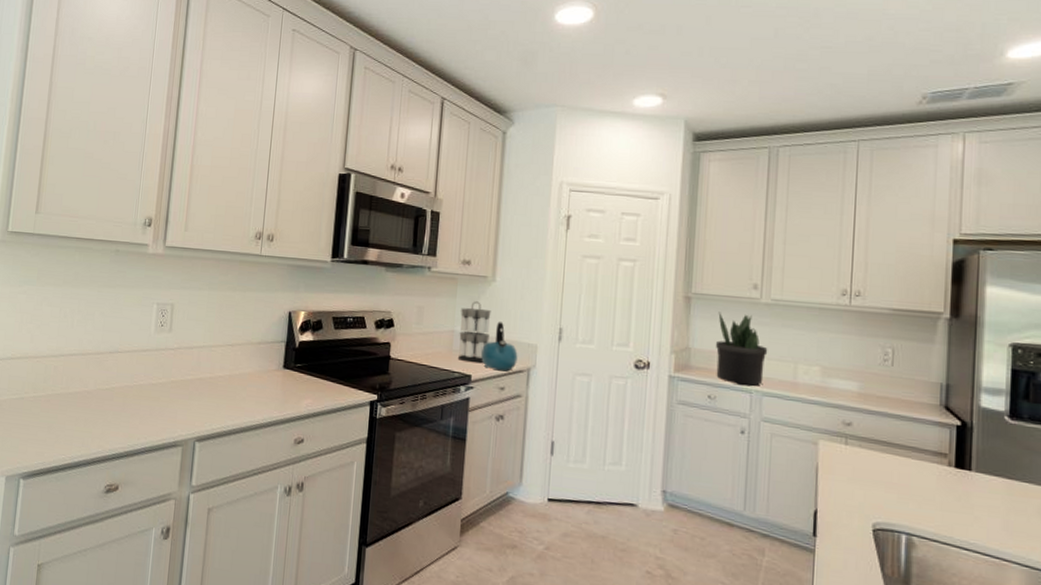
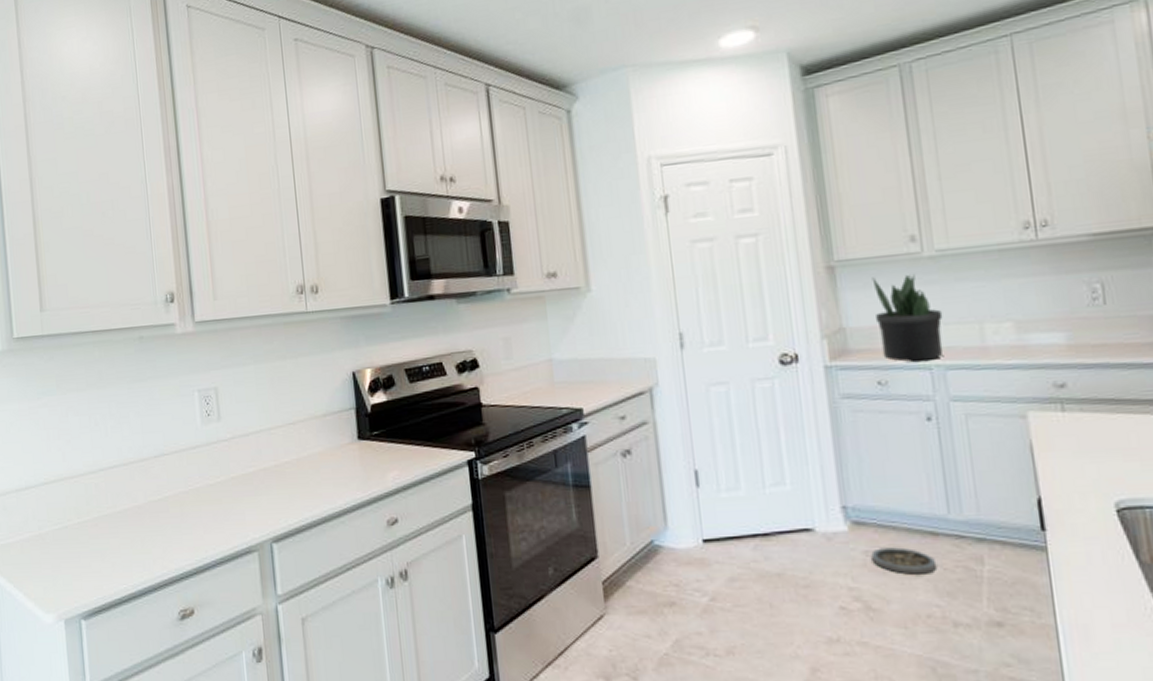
spice rack: present [457,301,491,364] -> none [555,319,597,394]
kettle: present [481,322,518,371] -> none [589,338,635,398]
pet bowl: none [678,529,728,556] -> present [871,547,937,575]

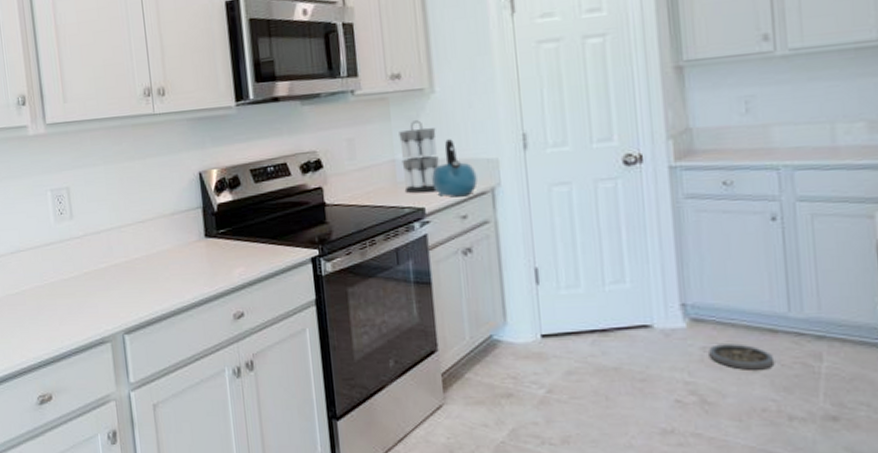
spice rack: none [555,319,597,394] -> present [399,120,439,194]
kettle: none [589,338,635,398] -> present [432,139,478,198]
planter: present [872,275,944,362] -> none [721,74,794,162]

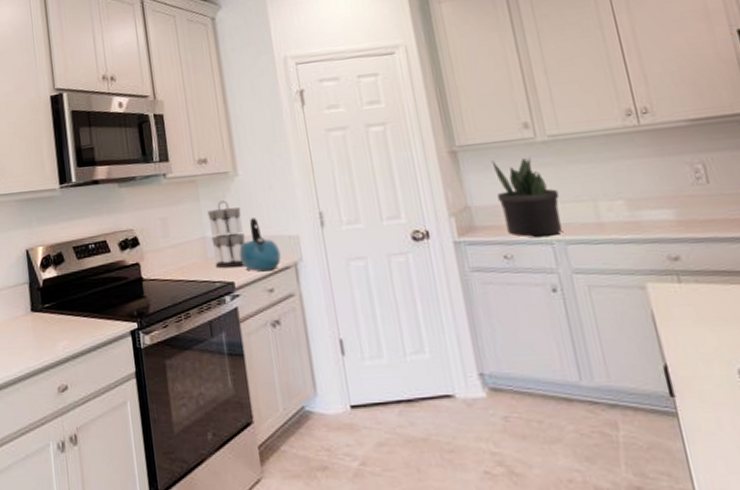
pet bowl: present [709,344,775,370] -> none [510,413,574,440]
planter: none [721,74,794,162] -> present [491,158,563,238]

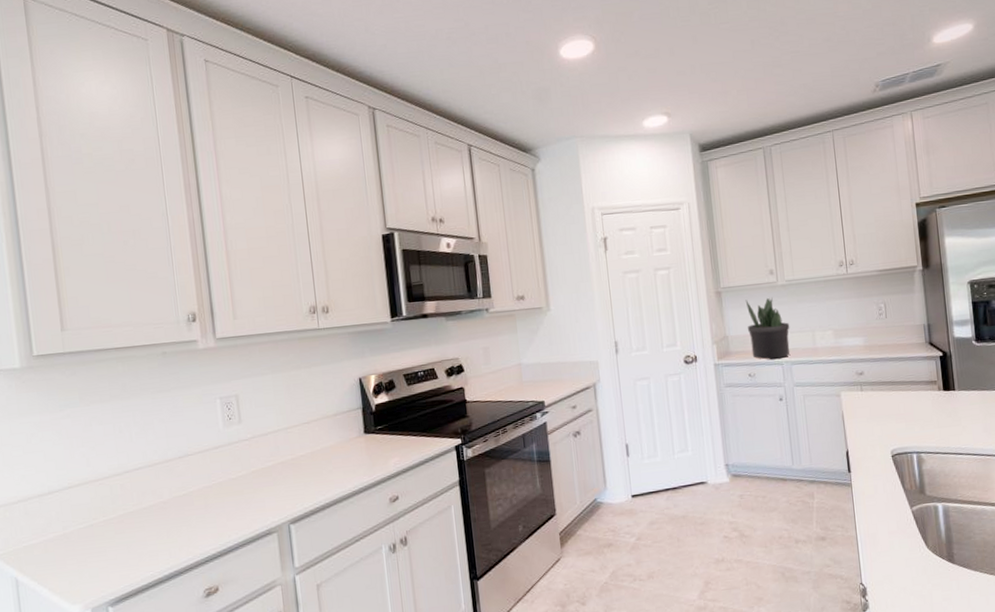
spice rack: present [207,200,246,269] -> none [523,332,555,391]
kettle: present [239,218,281,272] -> none [549,347,583,392]

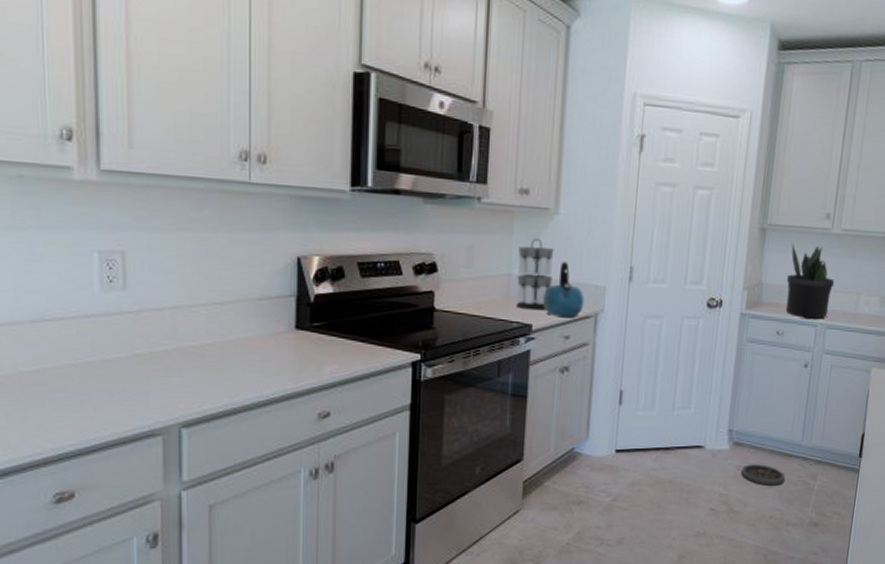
spice rack: none [523,332,555,391] -> present [515,238,554,311]
kettle: none [549,347,583,392] -> present [543,262,585,318]
pet bowl: none [744,490,786,510] -> present [741,464,786,486]

